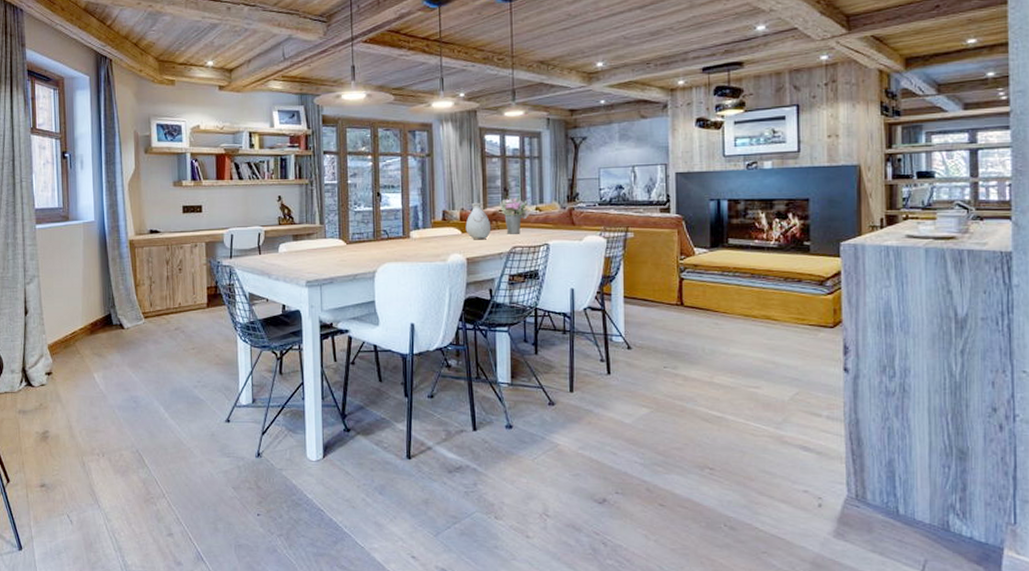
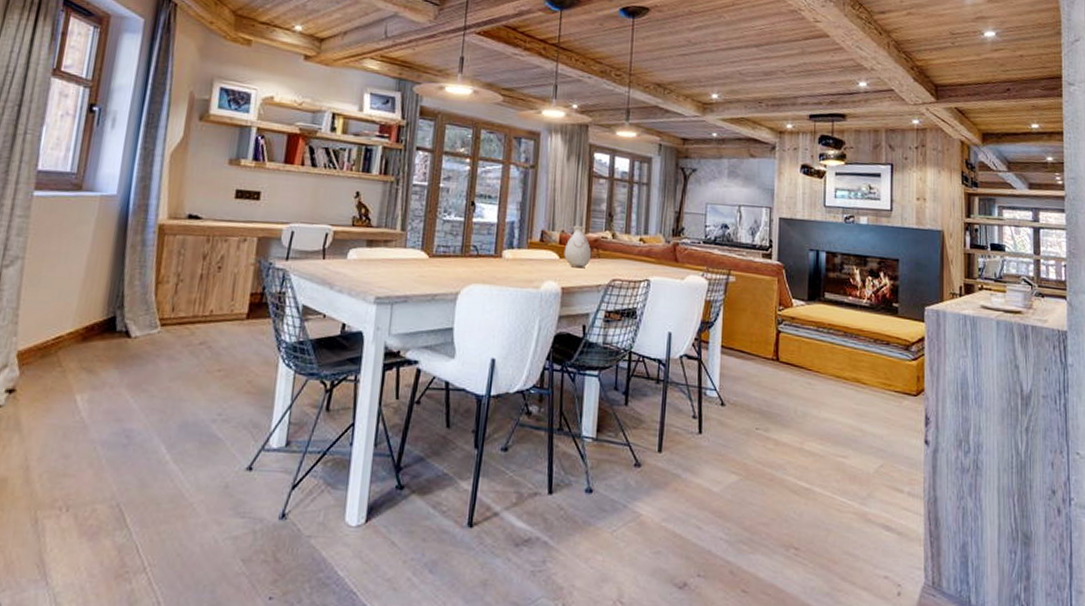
flower bouquet: present [499,197,529,234] -> none [602,224,633,266]

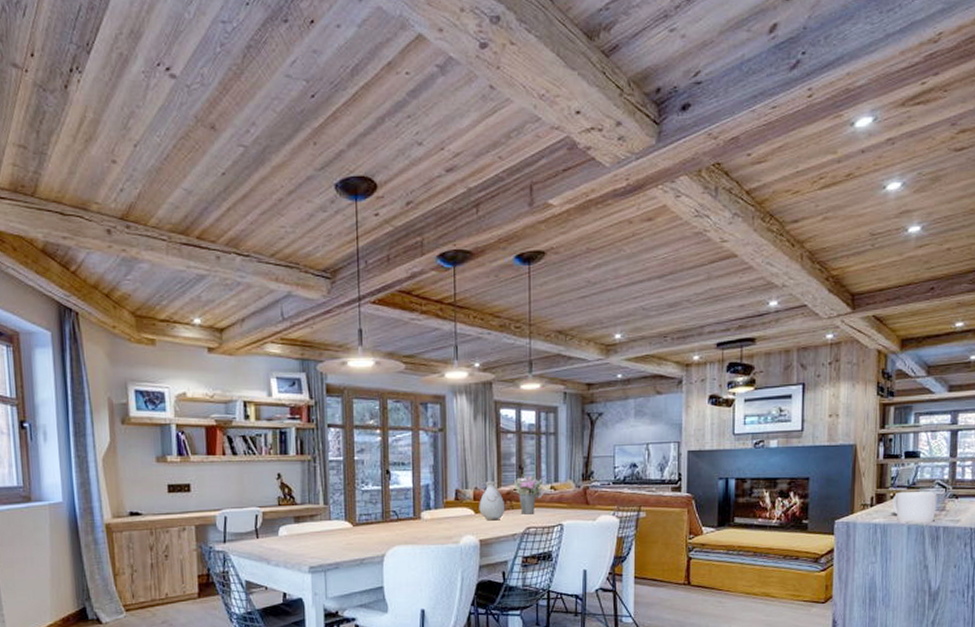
flower bouquet: none [602,224,633,266] -> present [513,475,544,514]
mug: none [981,285,1024,320] -> present [892,491,937,523]

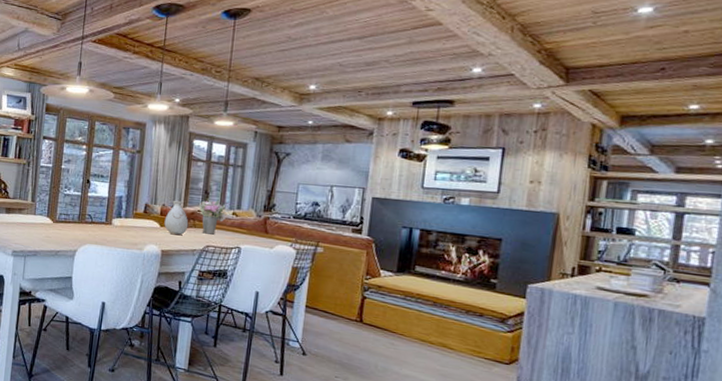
mug: present [892,491,937,523] -> none [597,267,654,303]

